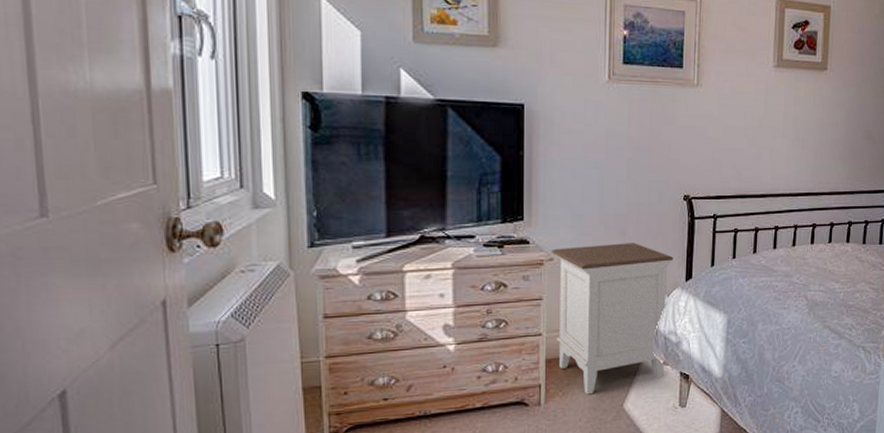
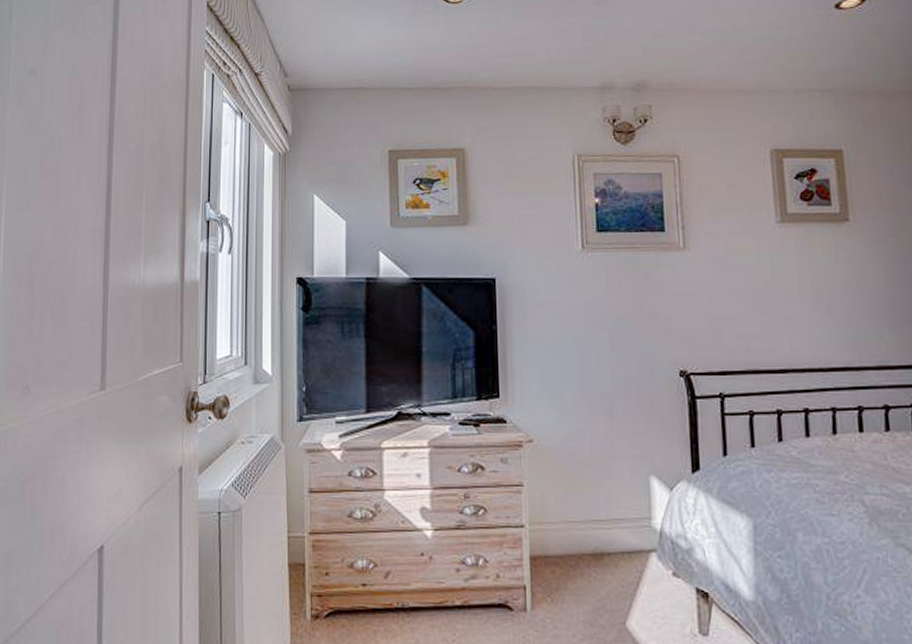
nightstand: present [551,242,674,395] -> none [530,424,675,605]

